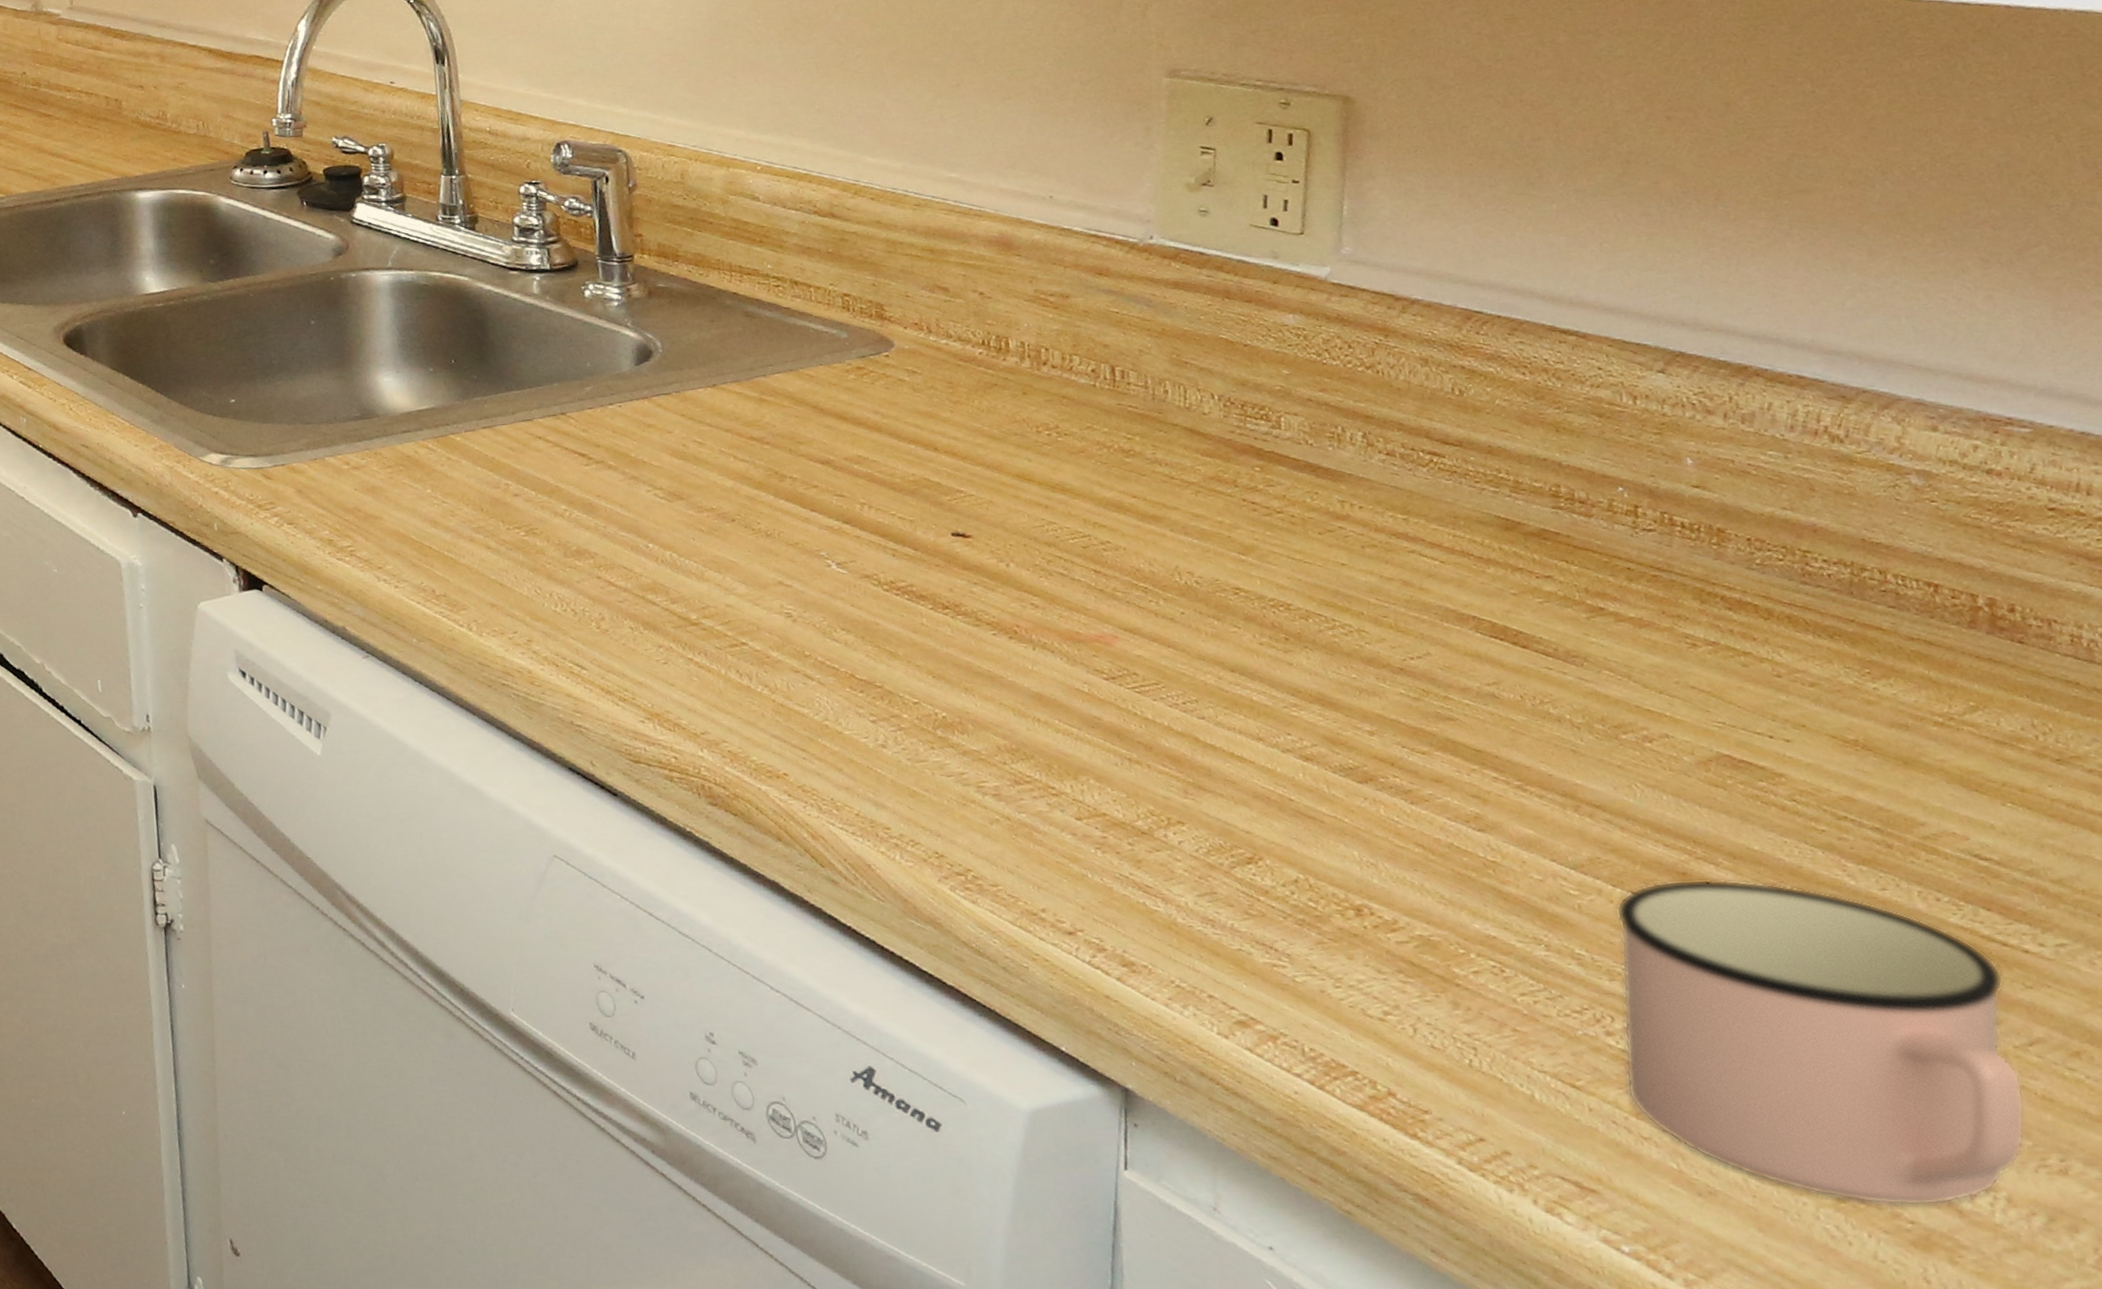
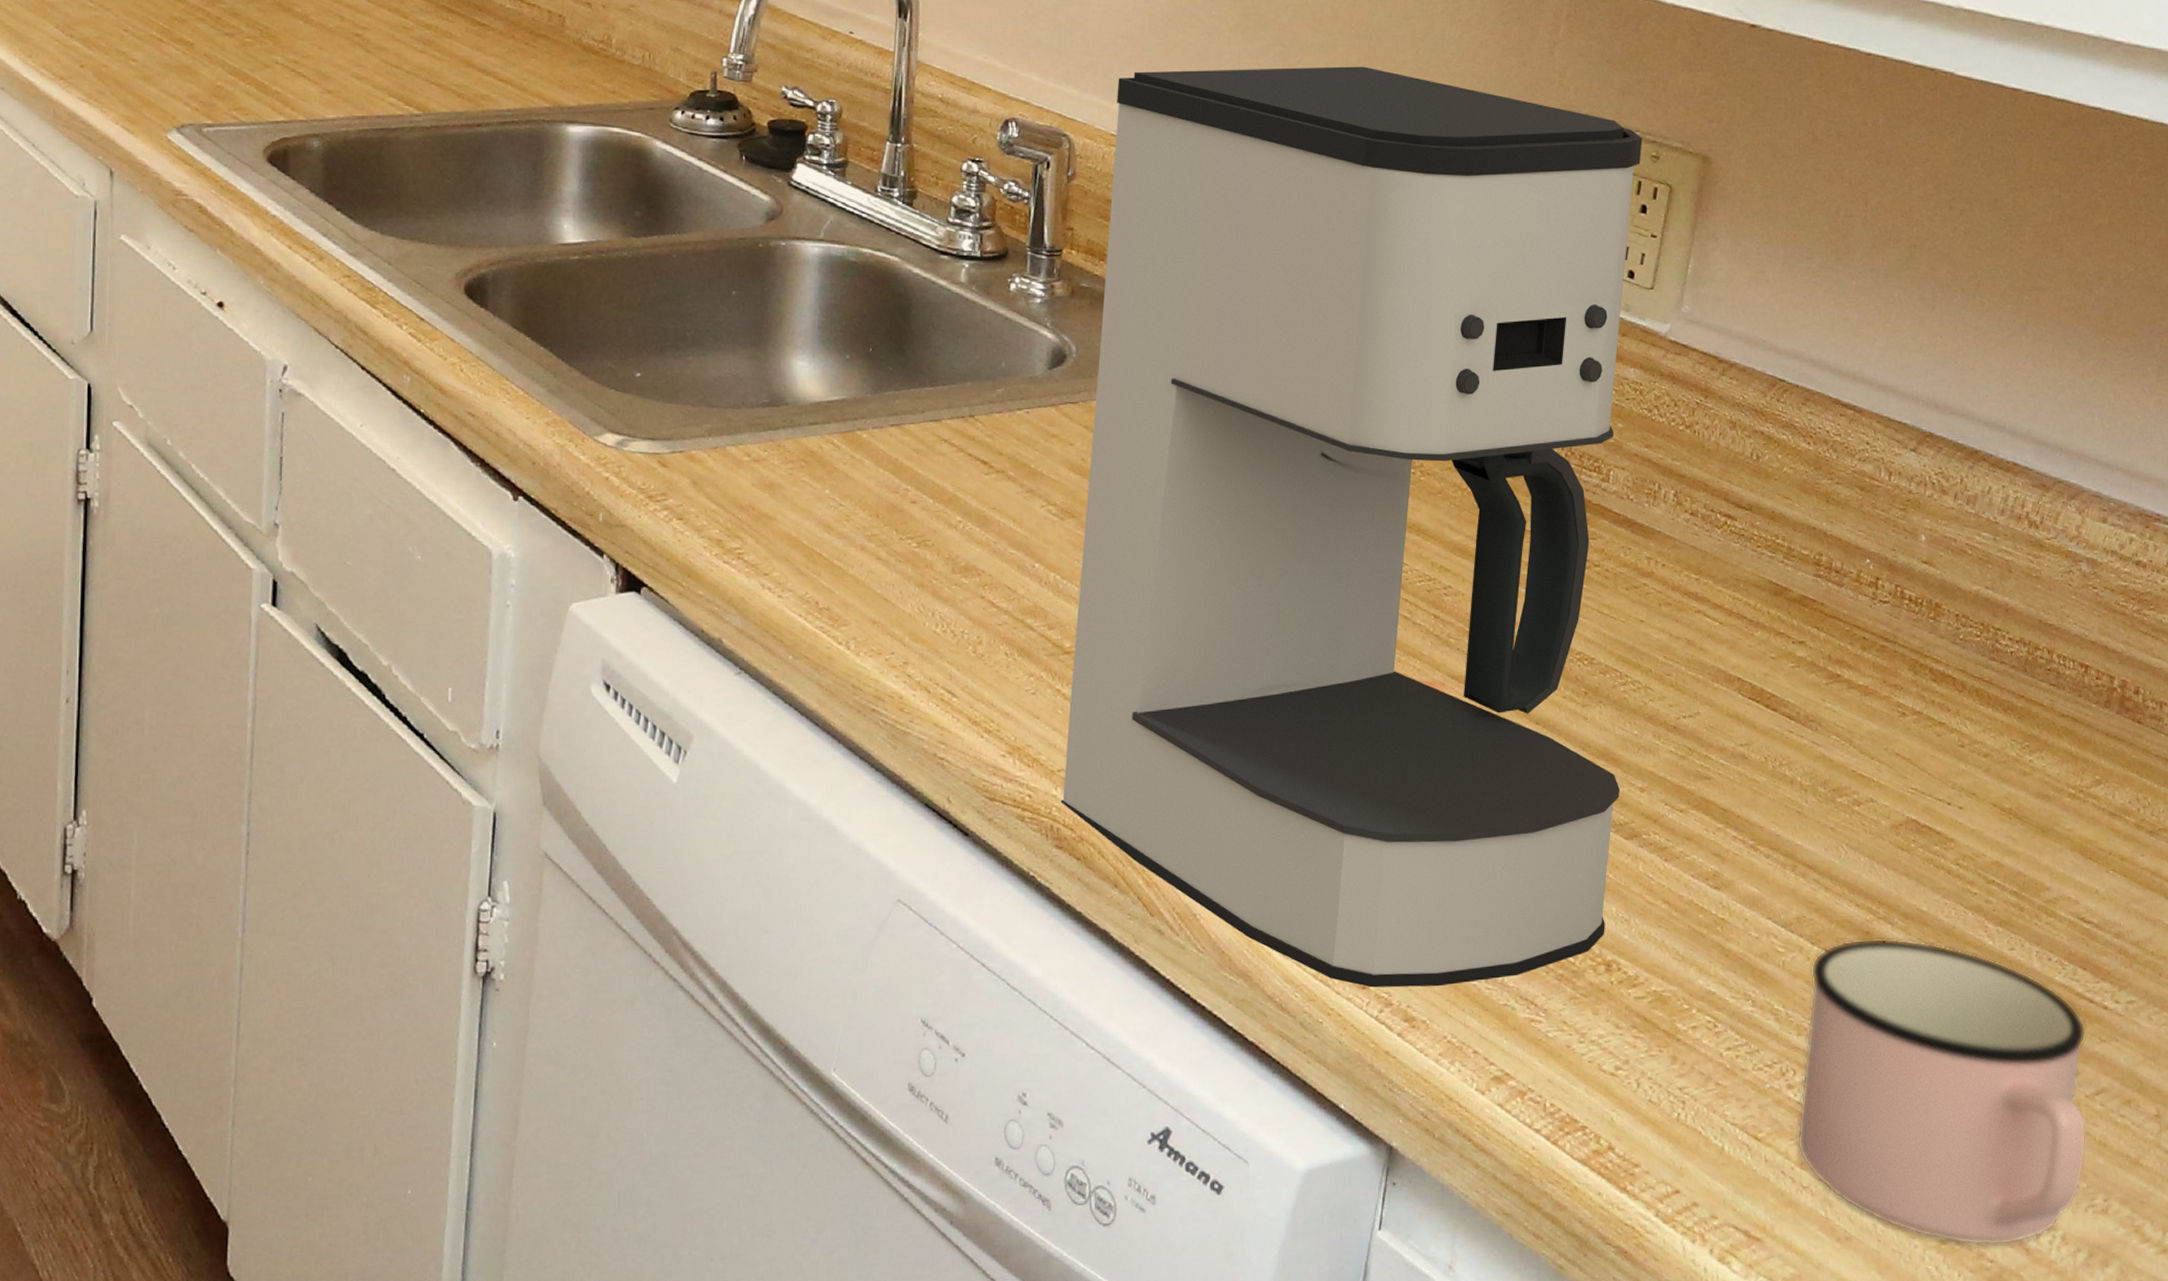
coffee maker: none [667,52,1349,934] -> present [1060,66,1643,988]

